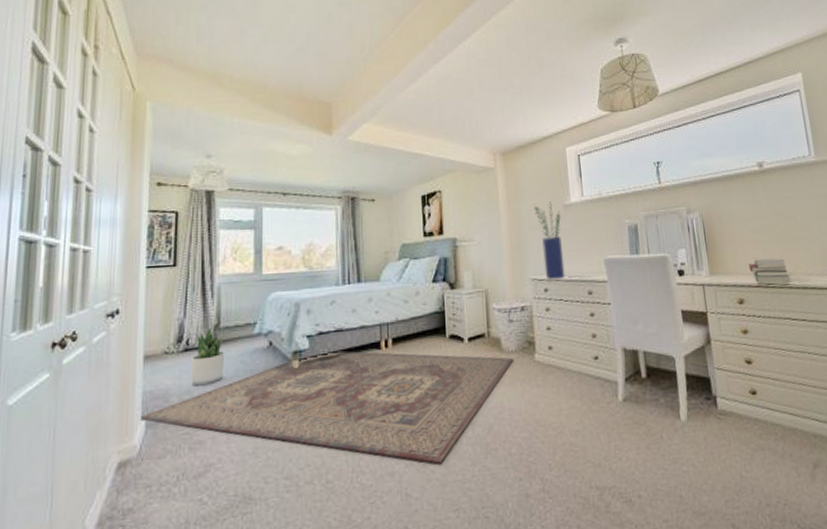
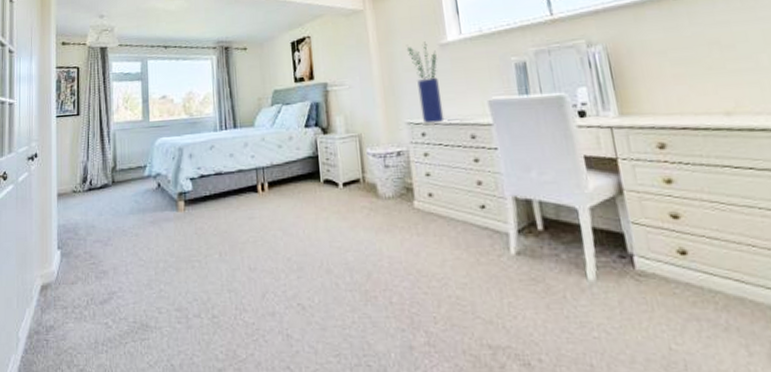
rug: present [140,350,514,465] -> none [56,192,392,309]
planter: present [191,327,226,386] -> none [95,170,121,222]
books: present [748,256,793,286] -> none [669,93,733,127]

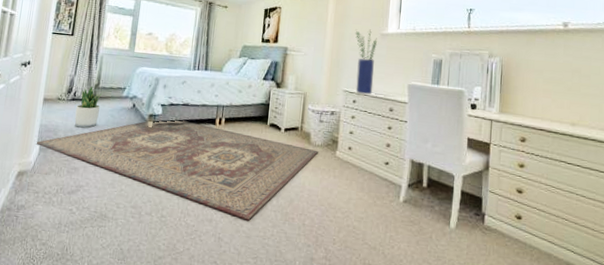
rug: none [56,192,392,309] -> present [36,118,319,222]
planter: none [95,170,121,222] -> present [74,86,103,128]

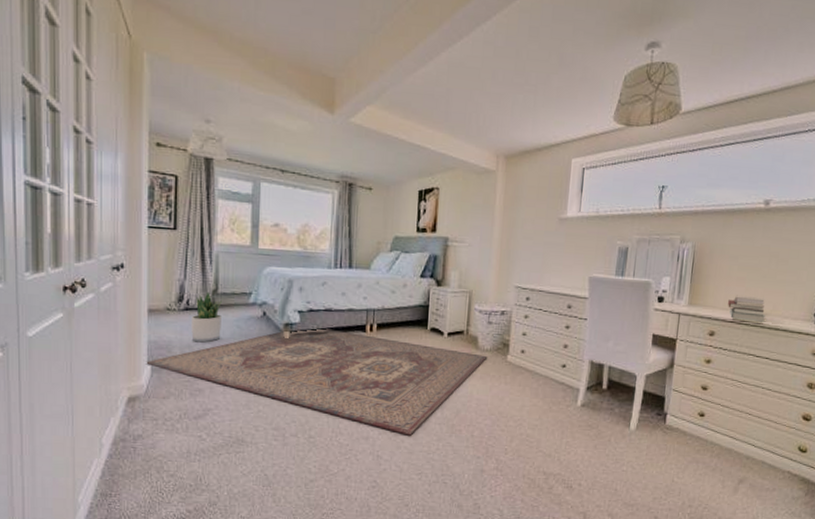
vase: present [355,29,377,95] -> none [528,213,554,291]
books: none [535,105,575,133] -> present [727,295,767,325]

